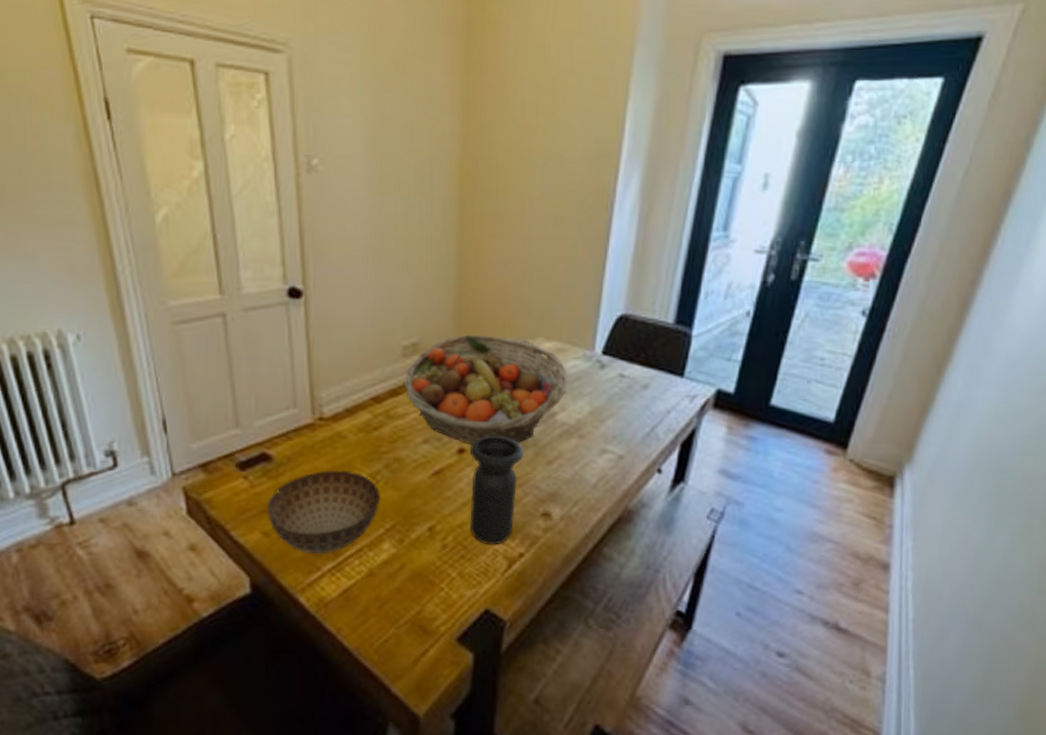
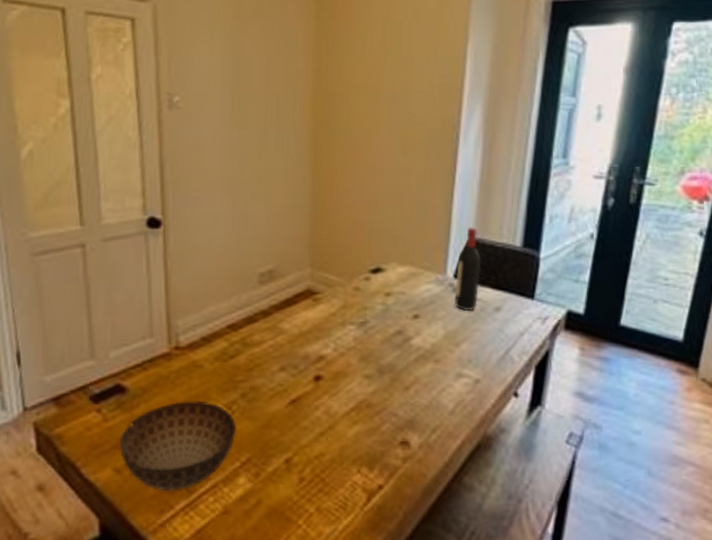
fruit basket: present [403,334,567,445] -> none [260,260,421,371]
vase: present [469,435,524,545] -> none [326,361,381,477]
wine bottle: none [602,302,631,387] -> present [455,227,481,311]

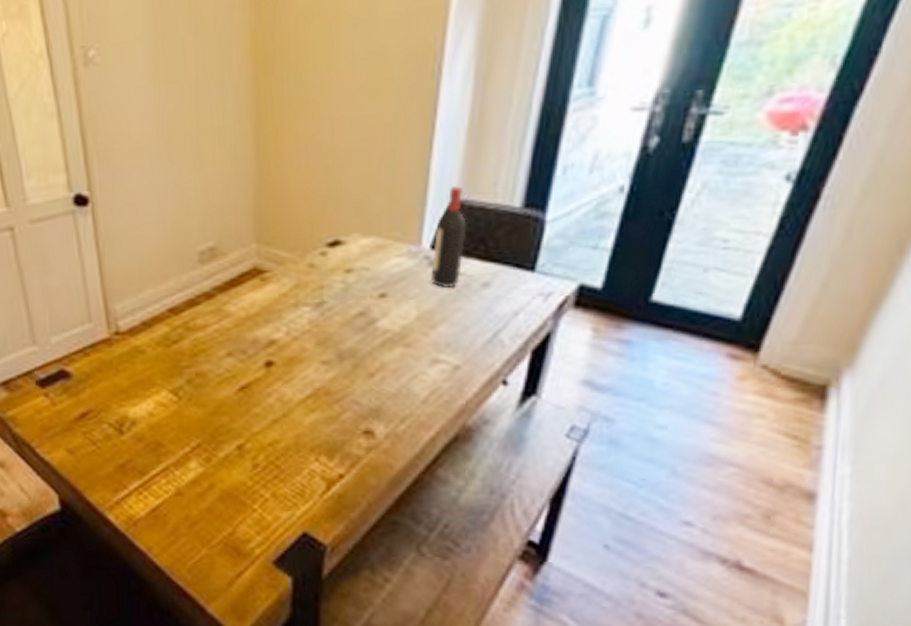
bowl: present [119,401,236,492] -> none [70,386,184,473]

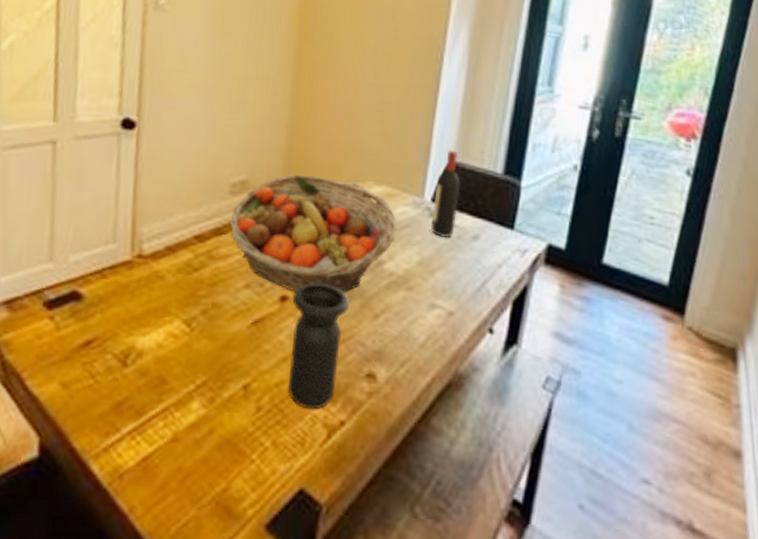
fruit basket: none [202,234,389,357] -> present [229,174,397,294]
vase: none [278,346,341,465] -> present [288,282,350,410]

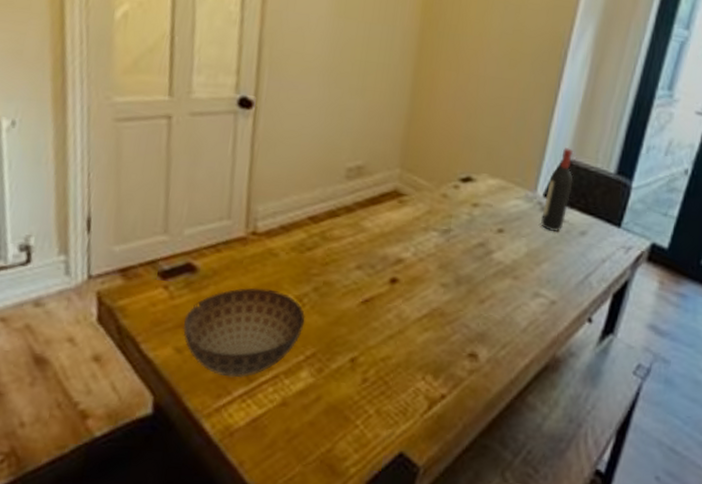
bowl: none [69,313,195,413] -> present [182,288,306,378]
fruit basket: present [229,174,397,294] -> none [343,163,508,279]
vase: present [288,282,350,410] -> none [393,267,458,384]

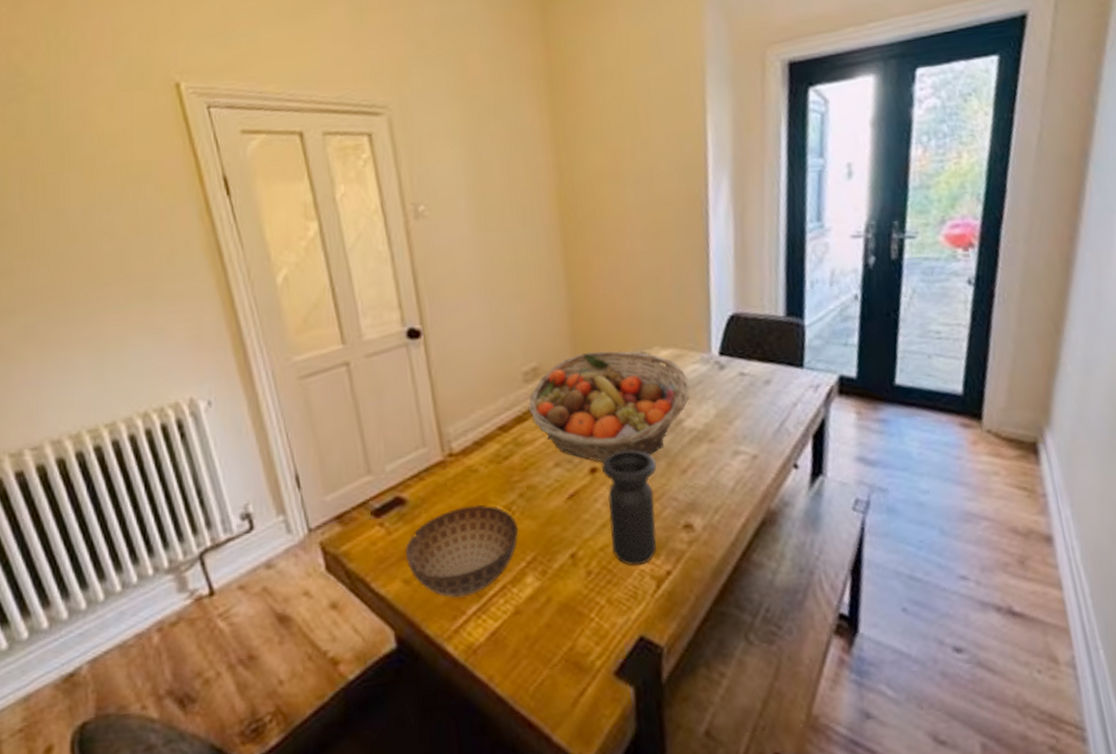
fruit basket: none [343,163,508,279] -> present [528,351,690,463]
vase: none [393,267,458,384] -> present [601,449,657,566]
wine bottle: present [541,147,574,232] -> none [721,302,746,387]

